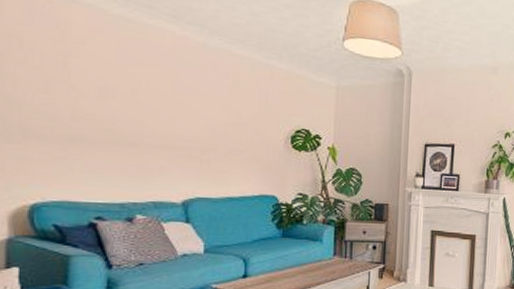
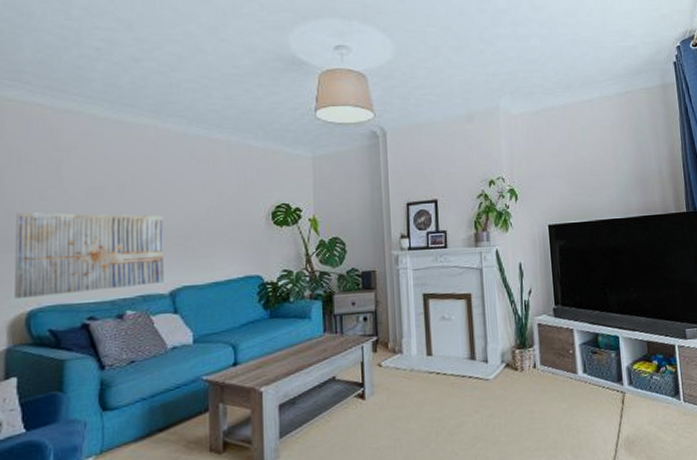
wall art: none [17,102,179,193] -> present [15,212,164,298]

